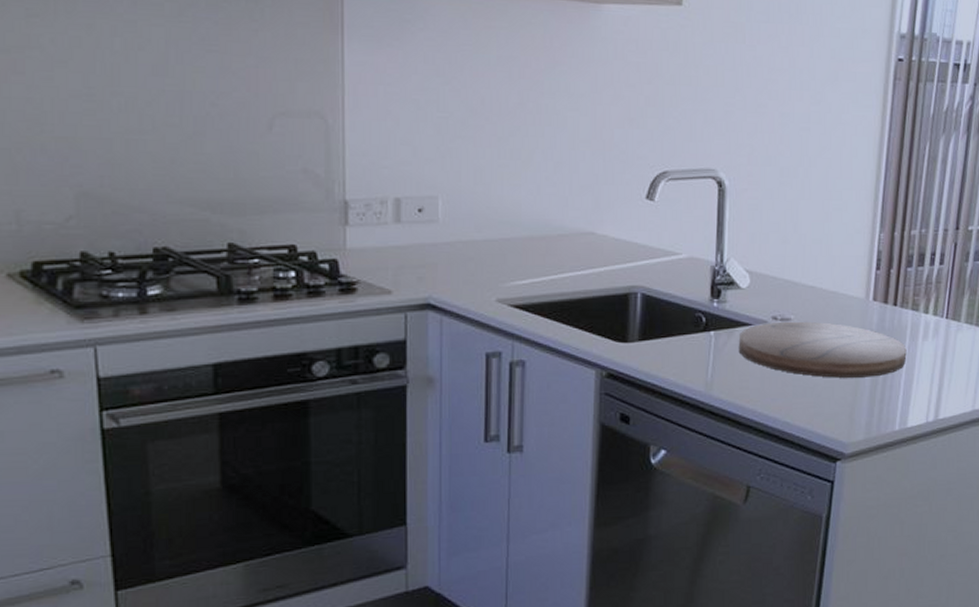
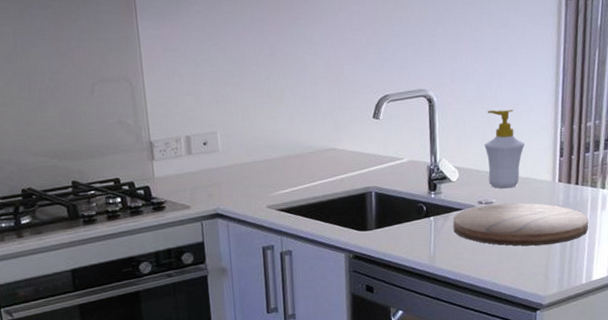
soap bottle: none [784,203,834,303] -> present [484,109,525,189]

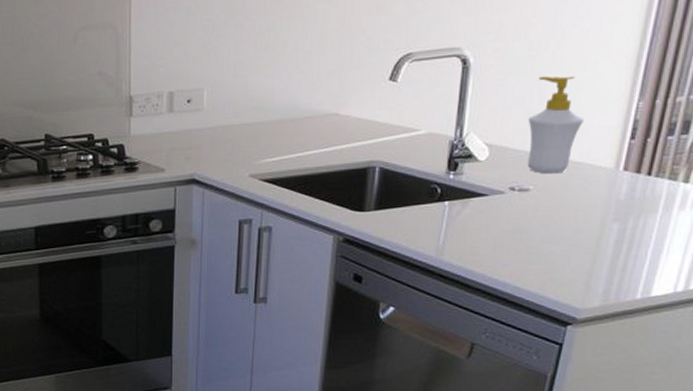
cutting board: present [453,203,589,246] -> none [472,192,658,246]

